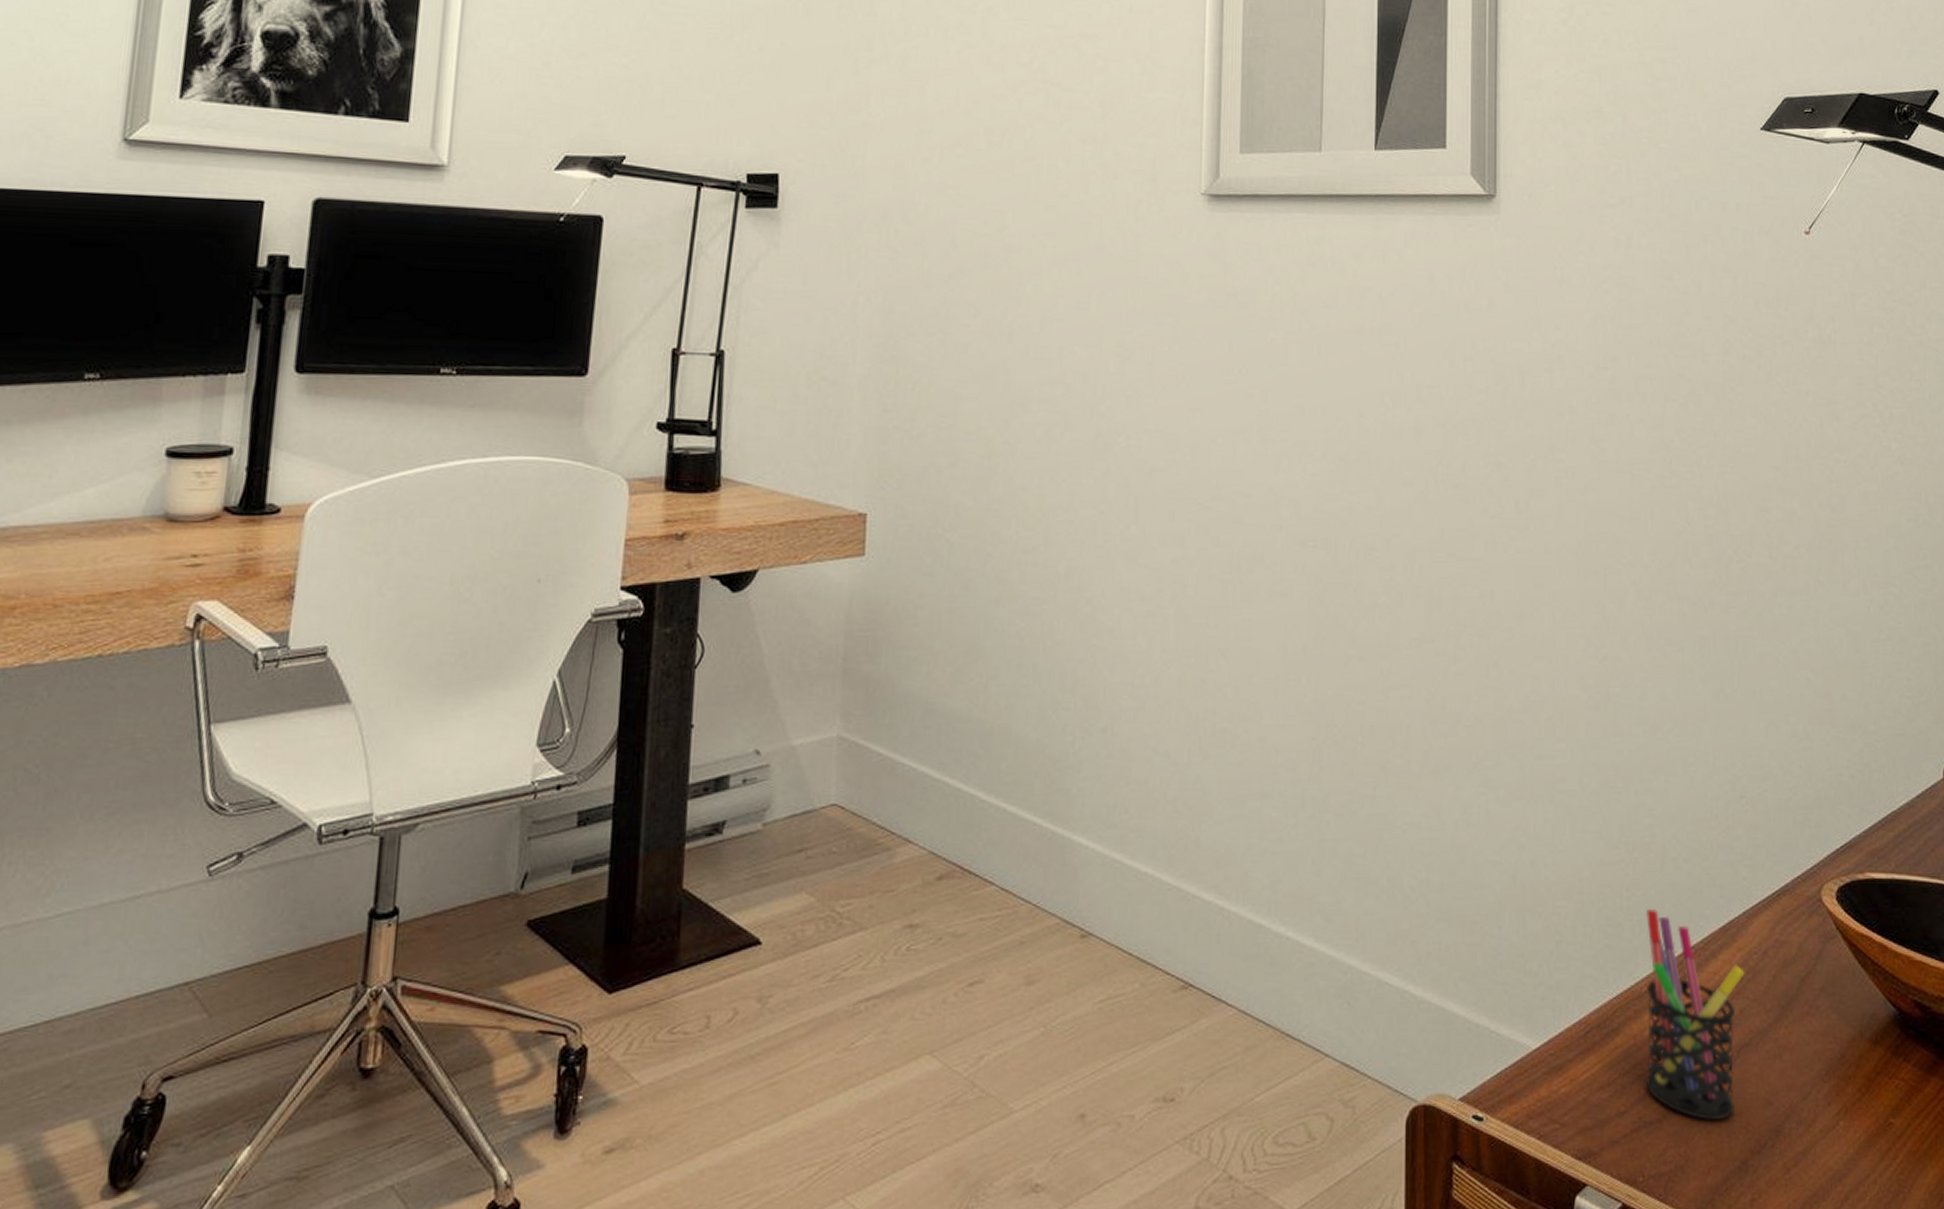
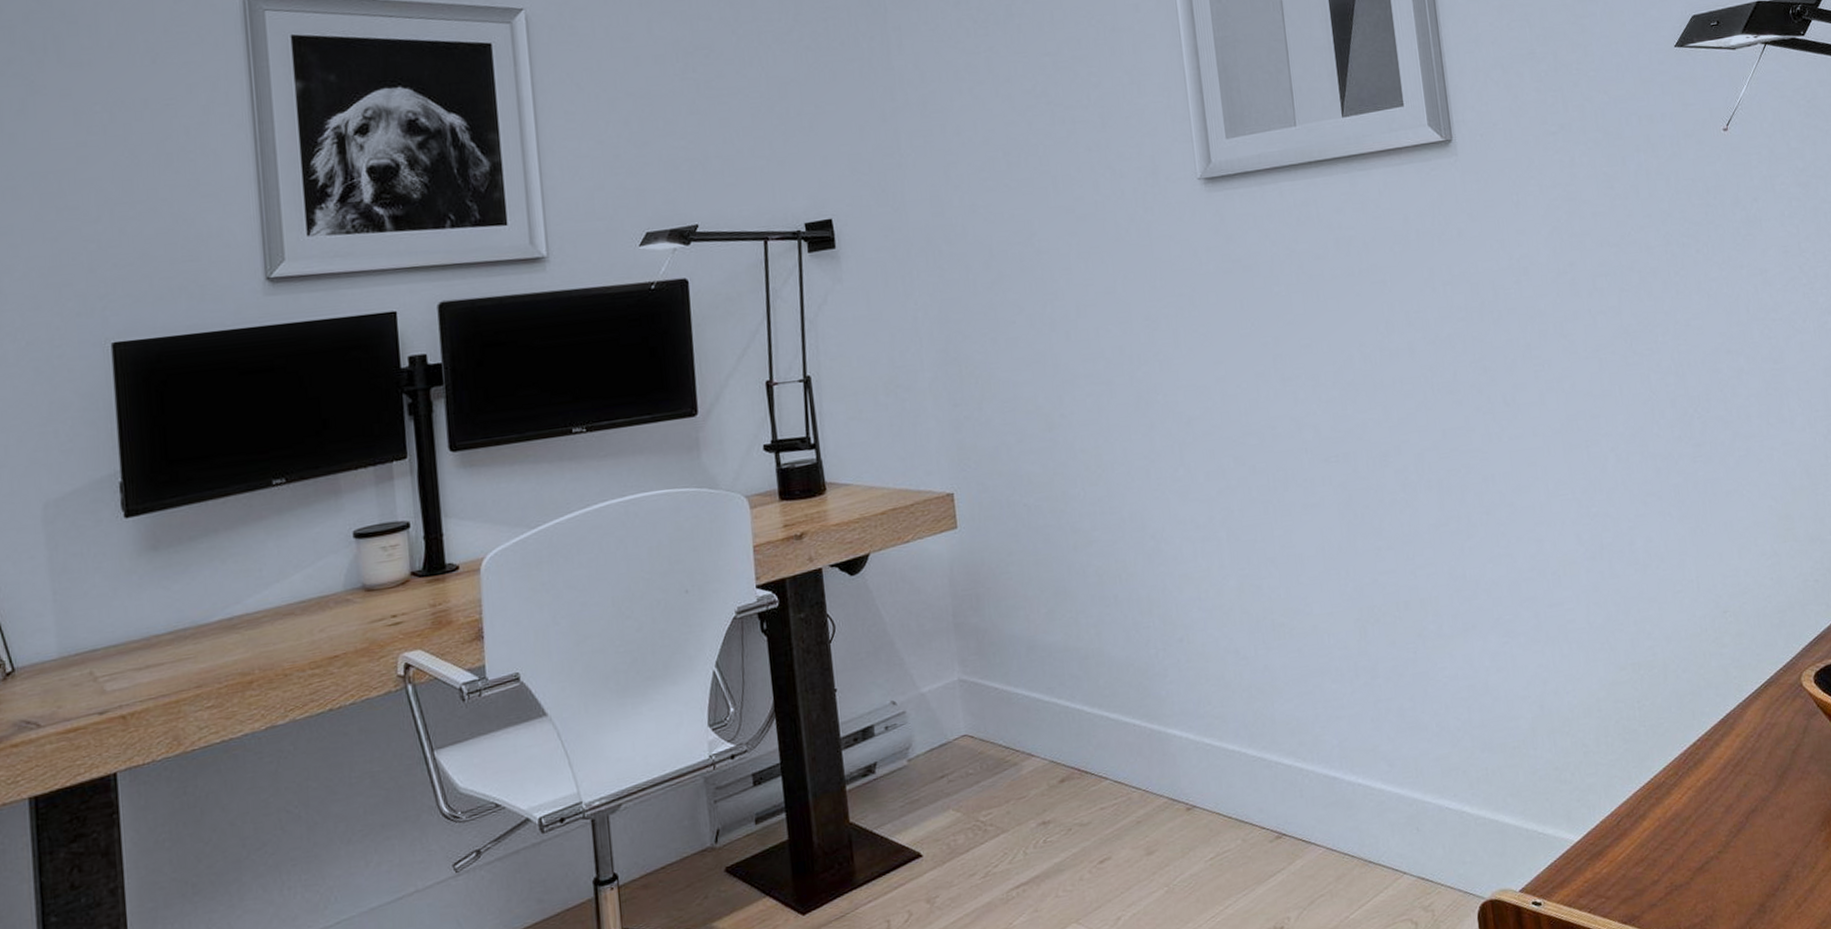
pen holder: present [1645,908,1745,1121] -> none [1655,713,1750,877]

